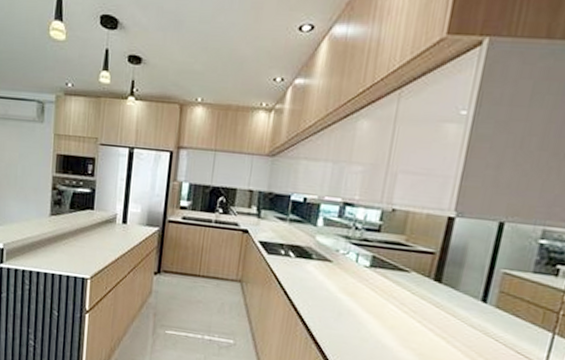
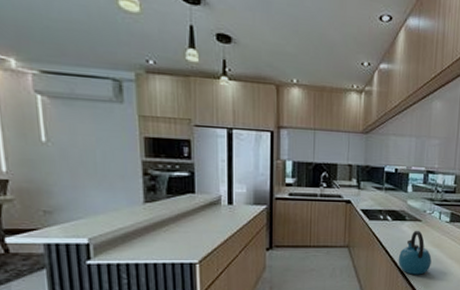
kettle: none [298,272,342,327] -> present [398,230,432,275]

